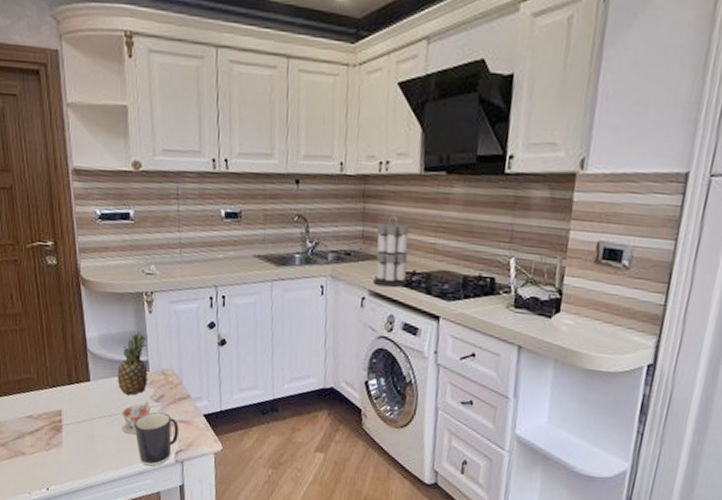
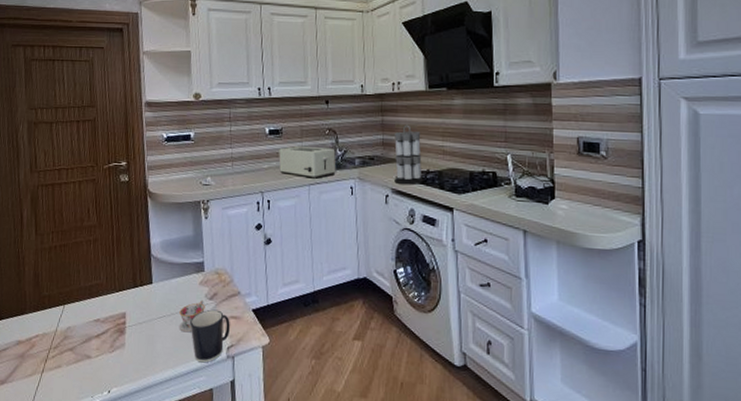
fruit: present [117,331,148,395] -> none [176,235,204,295]
toaster: none [236,233,305,275] -> present [279,145,336,180]

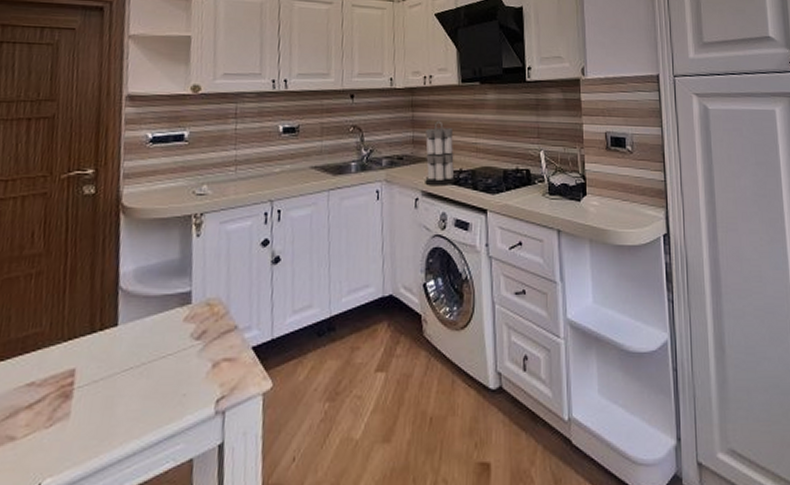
teacup: present [178,300,205,333] -> none [150,341,190,387]
mug: present [190,309,230,363] -> none [167,352,222,425]
toaster: present [279,145,336,180] -> none [293,145,361,184]

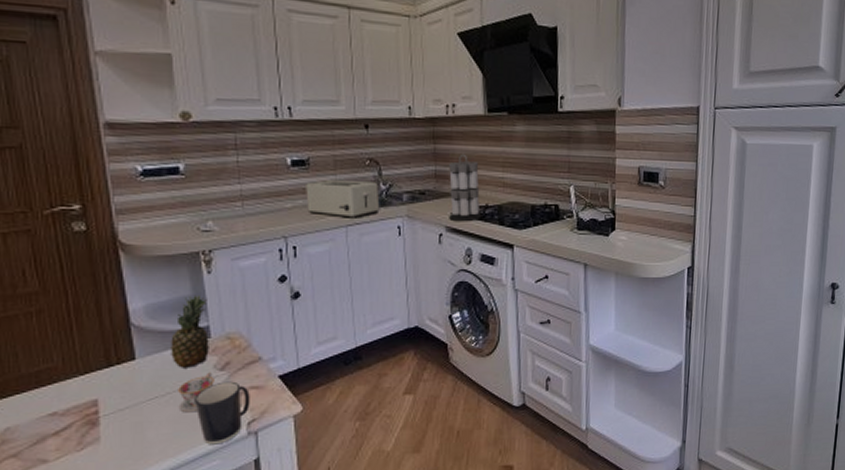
teacup: none [150,341,190,387] -> present [178,372,214,413]
fruit: none [151,258,193,336] -> present [171,295,209,368]
mug: none [167,352,222,425] -> present [195,381,250,445]
toaster: none [293,145,361,184] -> present [306,179,380,220]

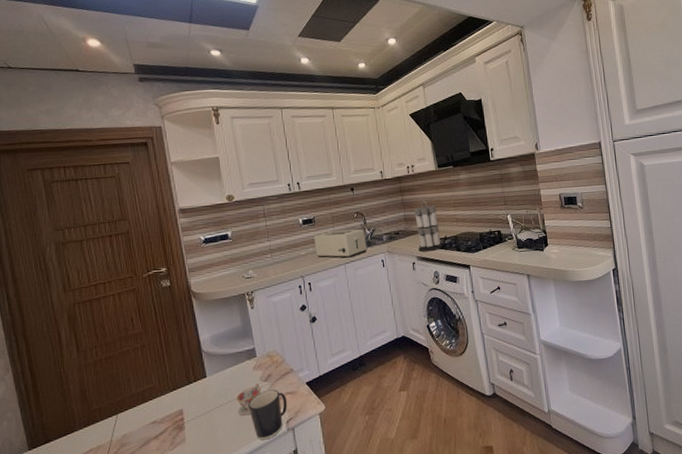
fruit: present [171,295,209,368] -> none [229,325,256,382]

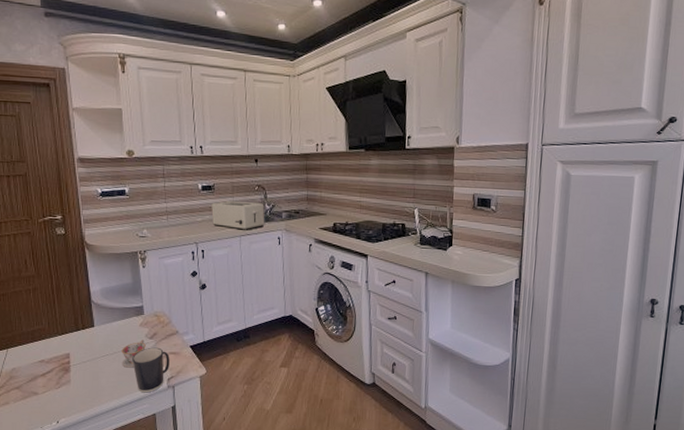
spice rack: present [413,200,443,252] -> none [317,182,343,236]

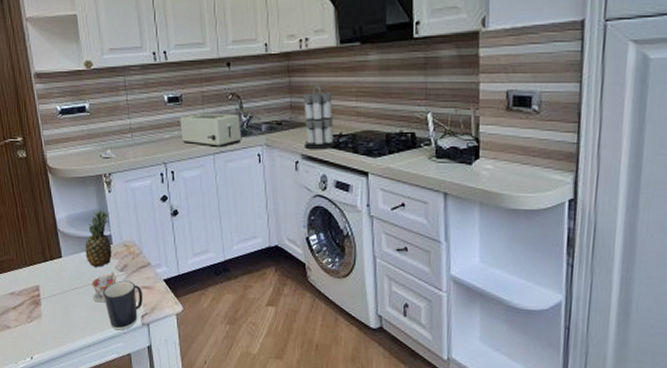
fruit: none [117,283,143,336] -> present [85,209,112,267]
spice rack: none [317,182,343,236] -> present [302,85,336,150]

